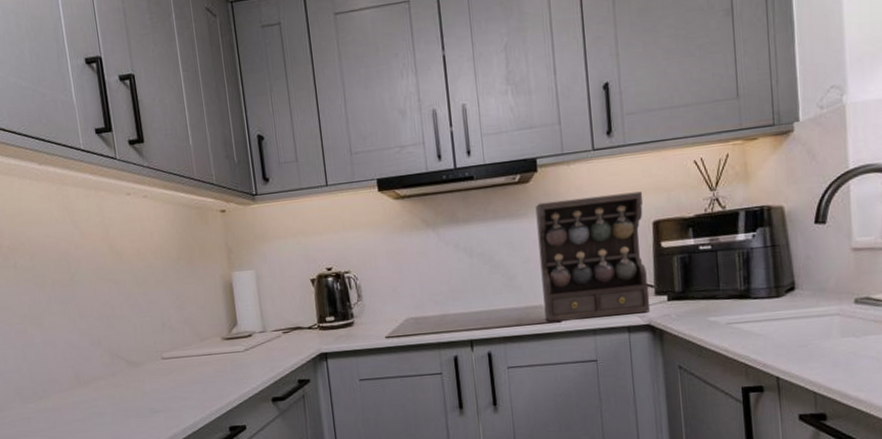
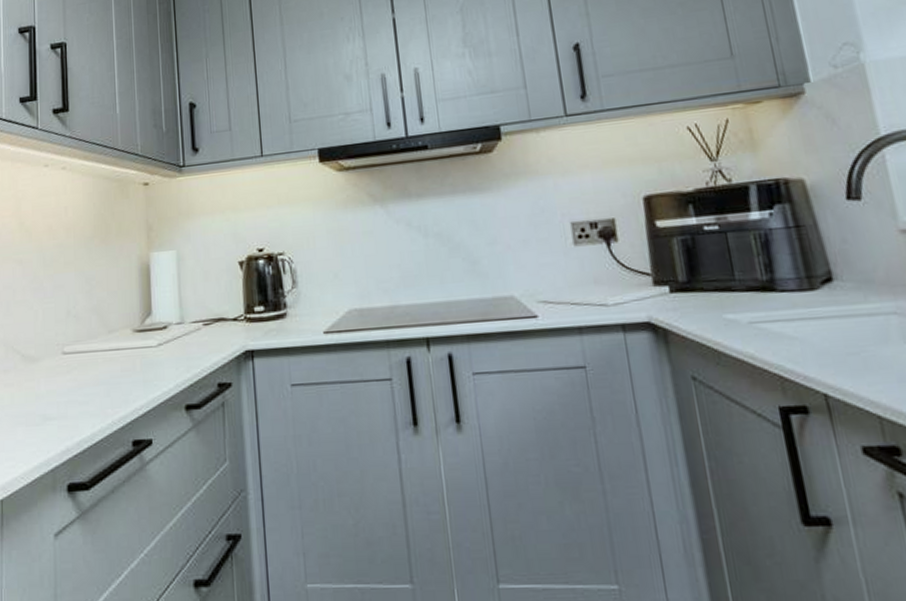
spice rack: present [535,191,651,322] -> none [500,162,649,317]

